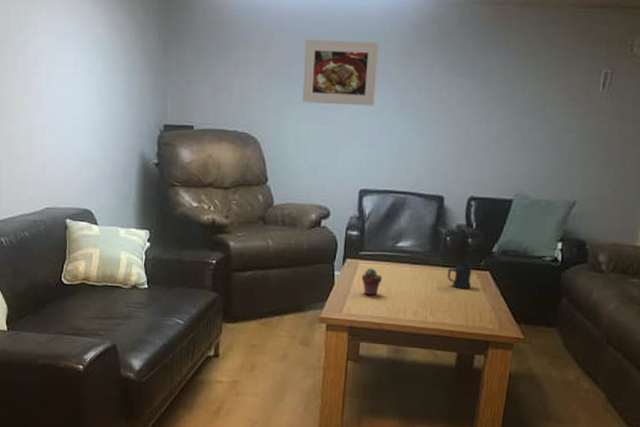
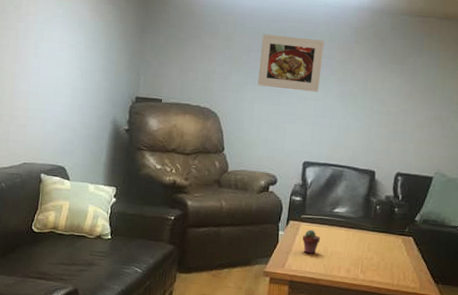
mug: present [447,263,472,289] -> none [377,229,398,252]

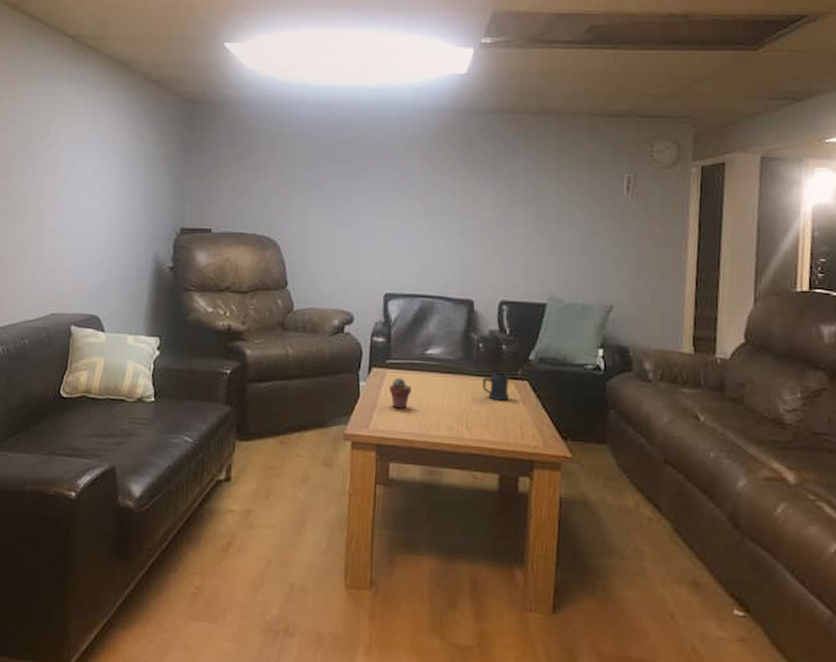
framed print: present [257,34,325,92] -> none [323,146,400,209]
mug: none [377,229,398,252] -> present [483,372,510,401]

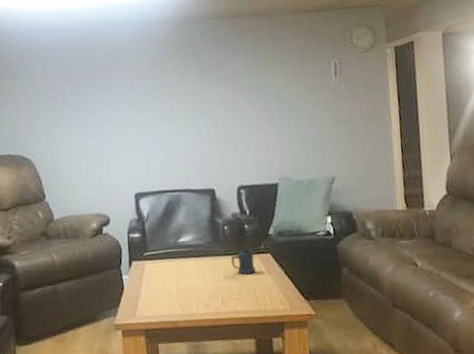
potted succulent: present [389,377,411,409] -> none [149,267,170,295]

